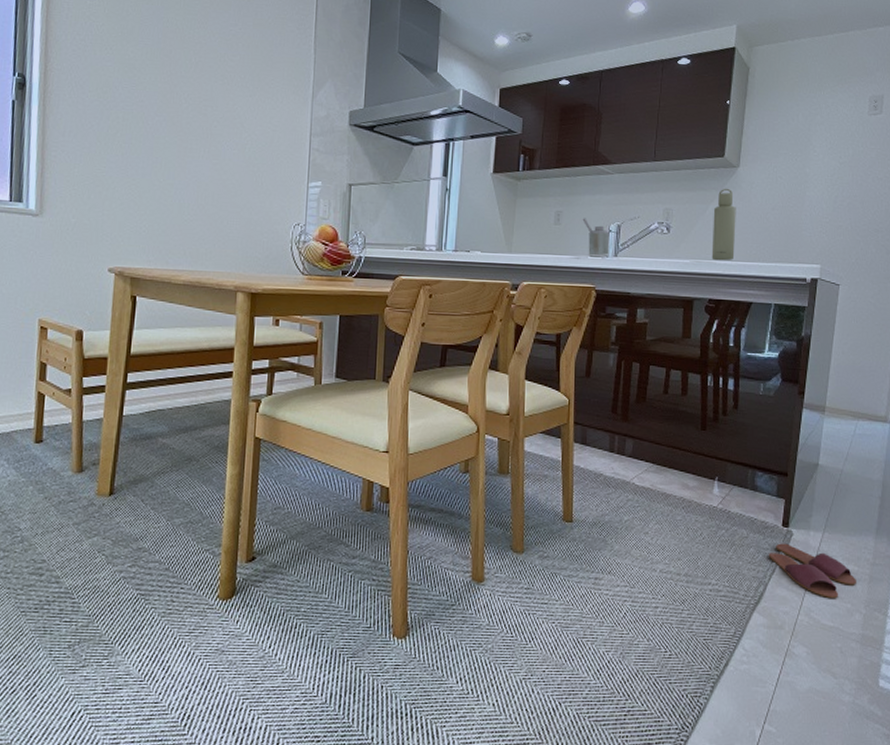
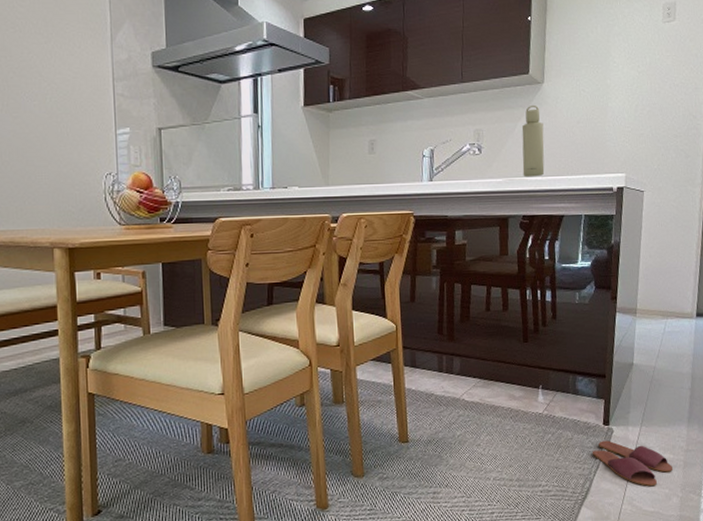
soap dispenser: present [582,218,610,258] -> none [396,145,425,184]

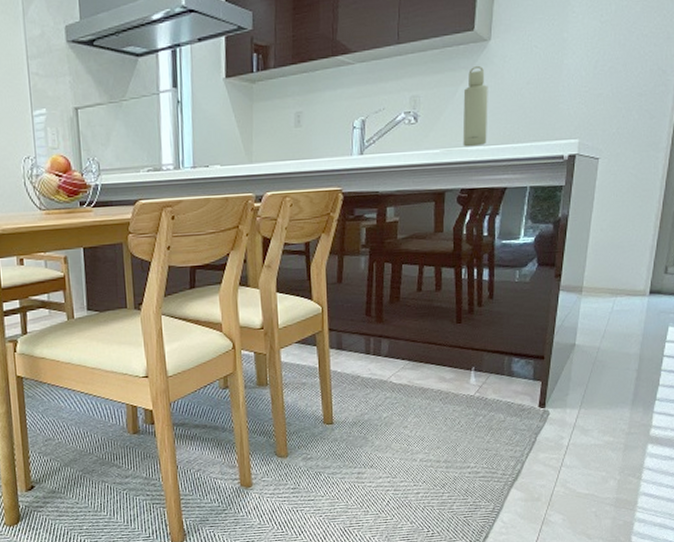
slippers: present [592,440,672,487] -> none [525,422,611,469]

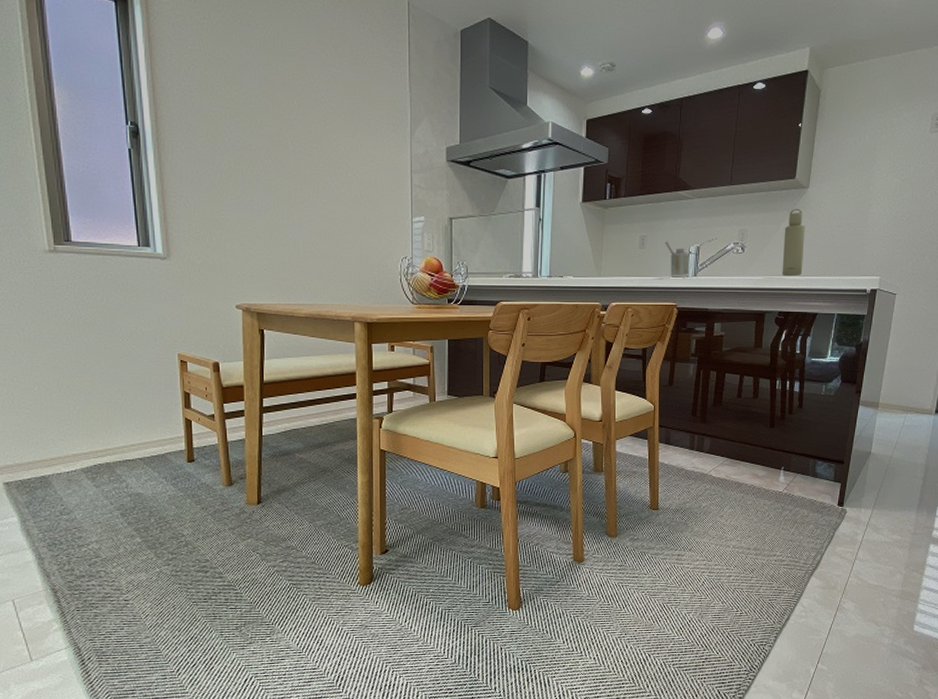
soap dispenser: none [324,116,355,158] -> present [665,241,690,278]

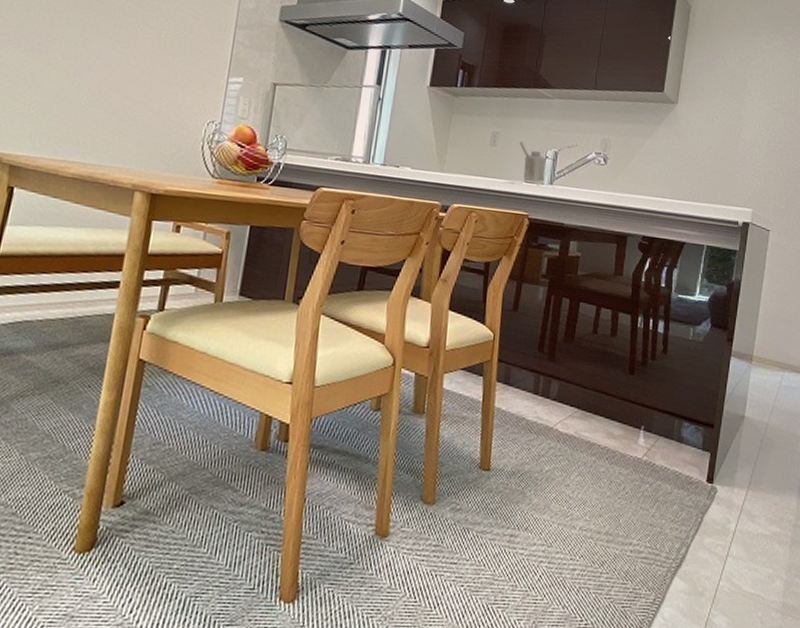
bottle: present [782,208,805,277] -> none [647,123,673,198]

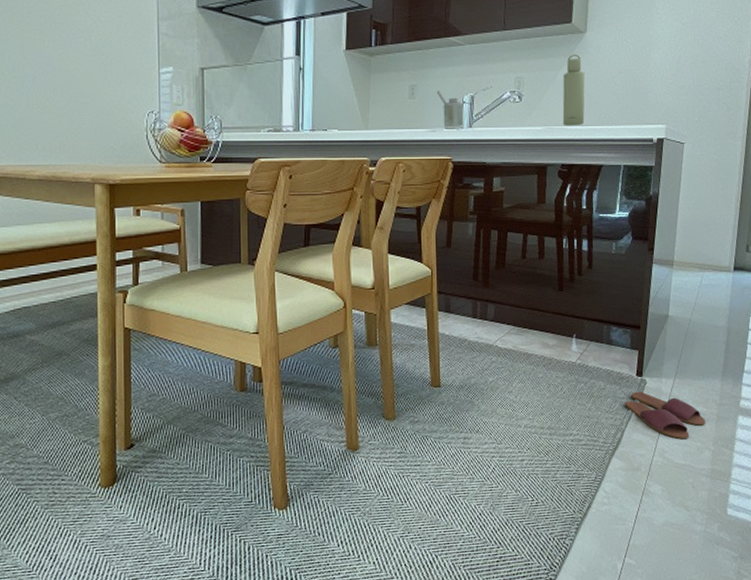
bottle: none [647,123,673,198] -> present [562,54,585,126]
slippers: none [691,500,778,563] -> present [624,391,705,439]

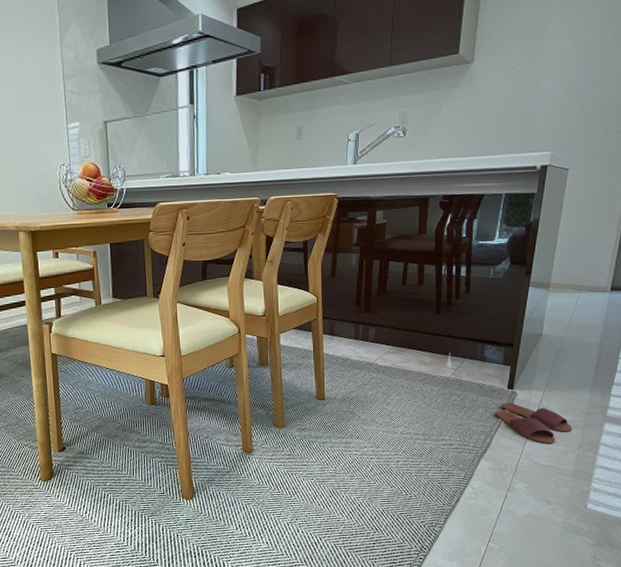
soap dispenser: present [436,91,464,129] -> none [322,130,349,167]
bottle: present [562,54,585,126] -> none [446,85,470,158]

